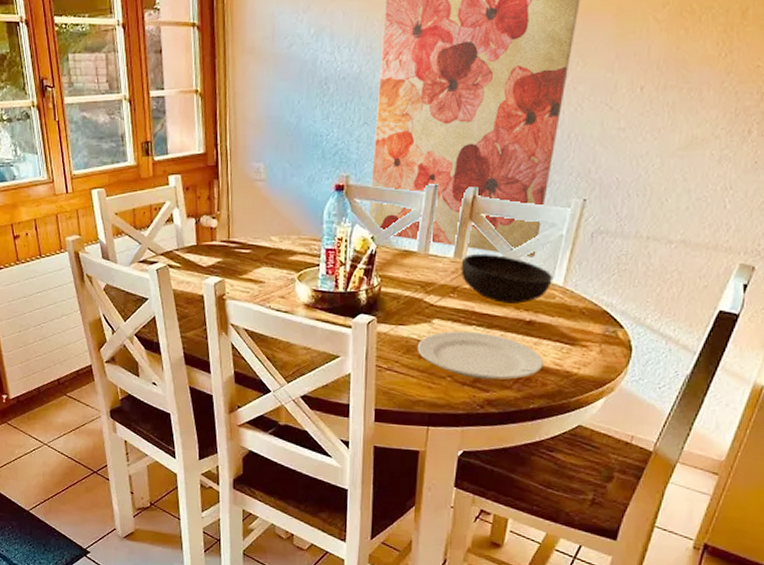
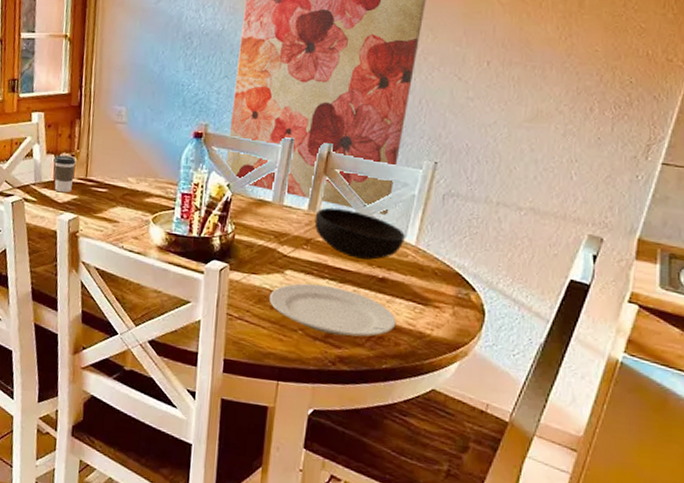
coffee cup: none [194,218,217,257] -> present [53,155,76,193]

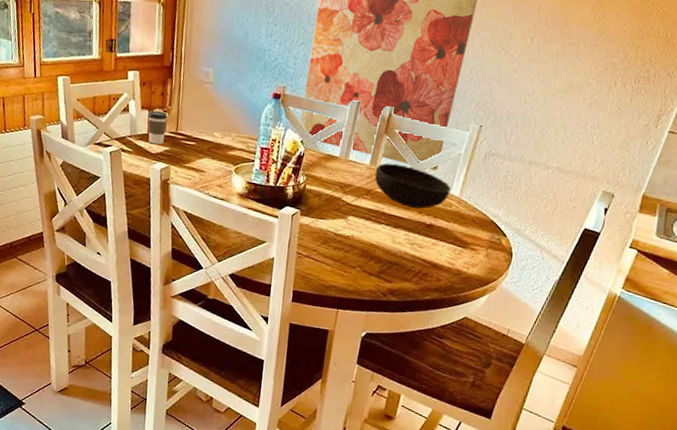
plate: present [268,283,396,337] -> none [333,227,439,274]

